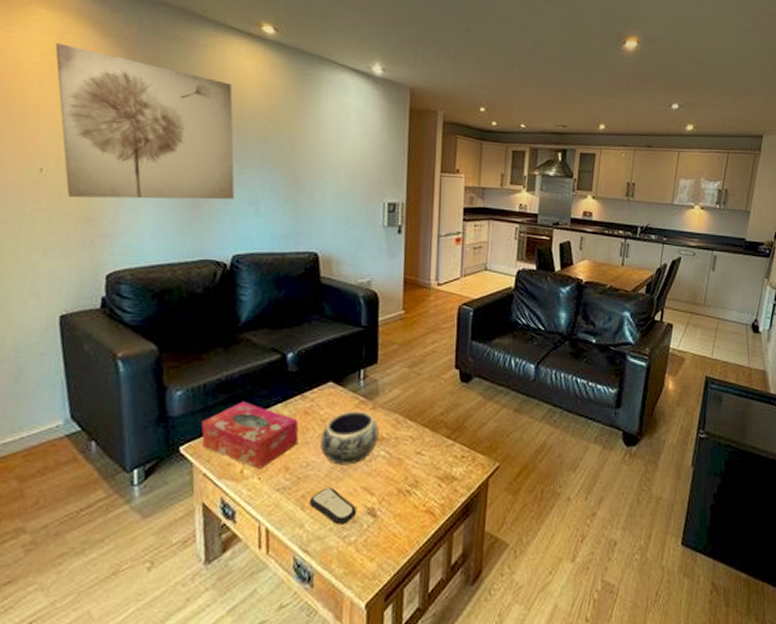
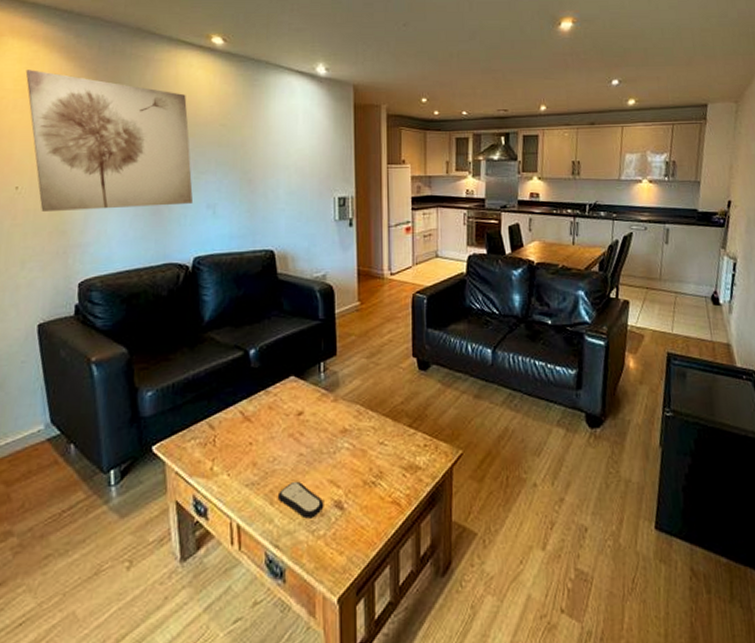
tissue box: present [201,401,299,469] -> none [172,398,264,466]
decorative bowl: present [320,410,379,465] -> none [286,403,341,459]

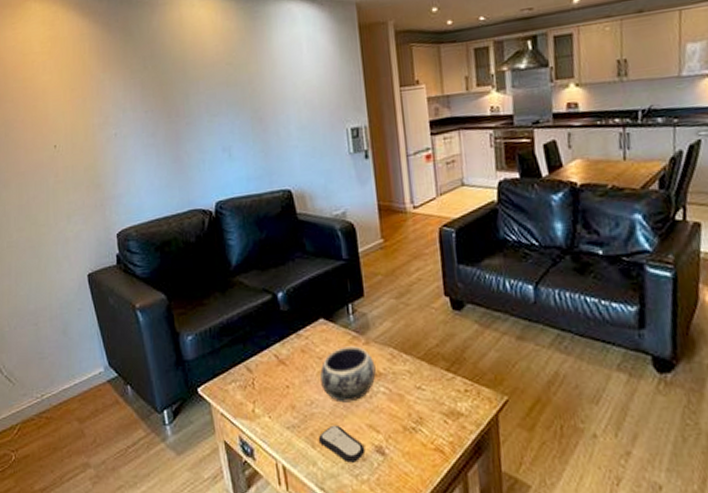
wall art: present [25,70,193,213] -> none [49,30,209,168]
decorative bowl: none [286,403,341,459] -> present [320,346,376,403]

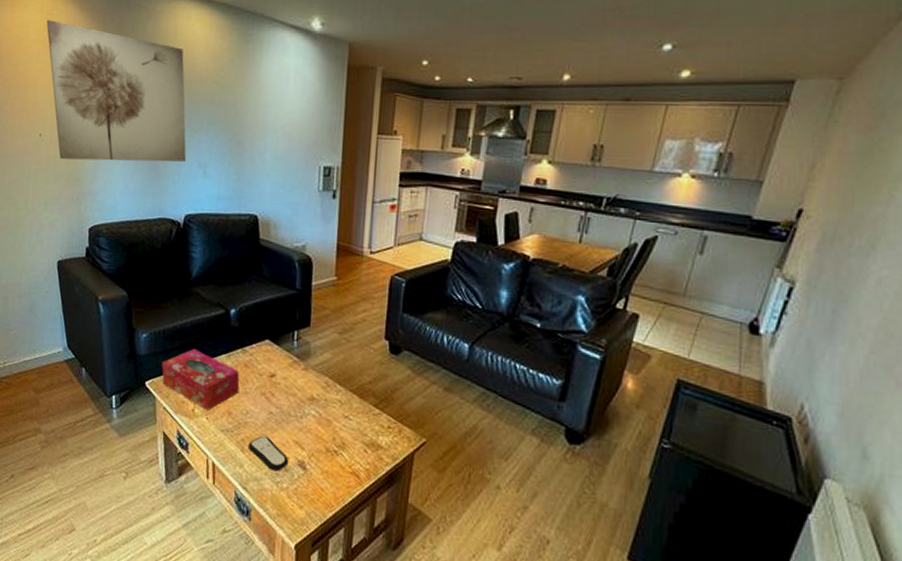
wall art: none [49,30,209,168] -> present [46,20,187,162]
tissue box: none [213,342,300,408] -> present [161,348,240,410]
decorative bowl: present [320,346,376,403] -> none [258,368,310,419]

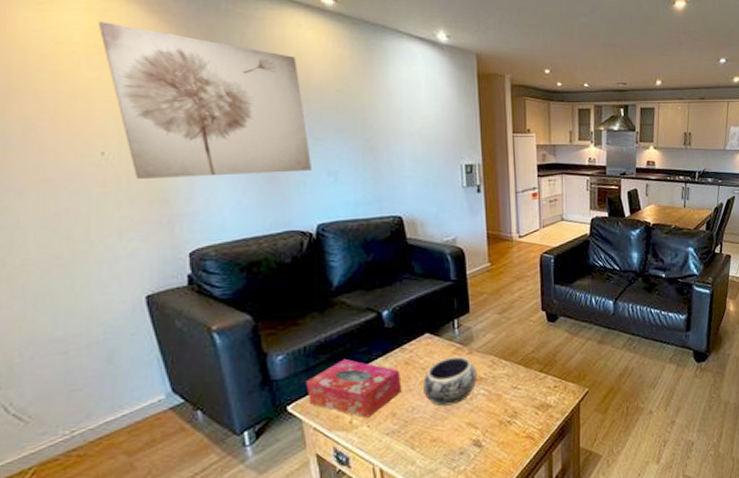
remote control: present [247,435,289,471] -> none [418,426,464,458]
decorative bowl: none [258,368,310,419] -> present [423,356,477,407]

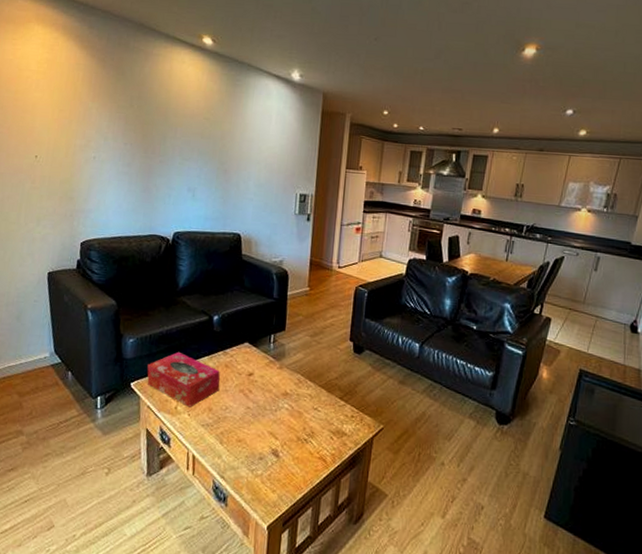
wall art: present [98,22,311,180] -> none [47,54,178,186]
decorative bowl: present [423,356,477,407] -> none [237,368,284,412]

